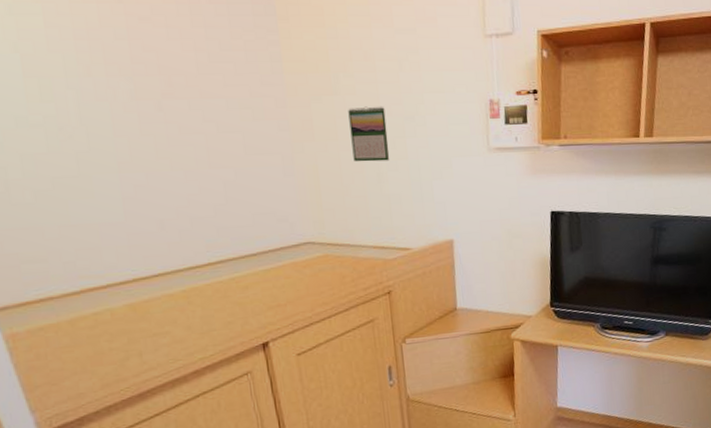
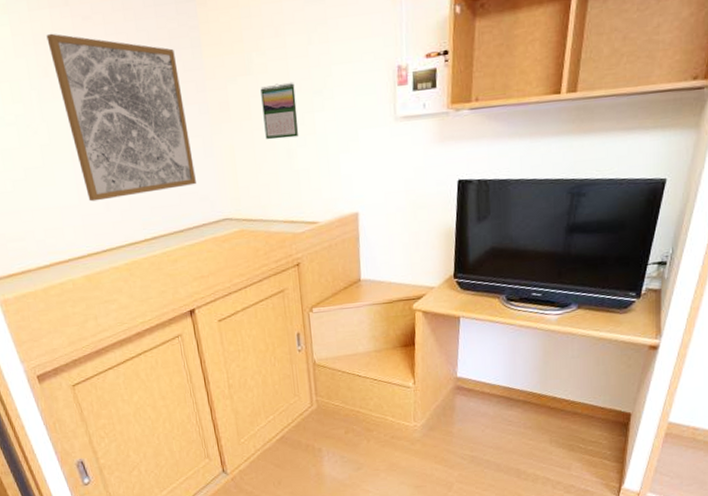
wall art: none [91,30,273,219] -> present [46,33,196,202]

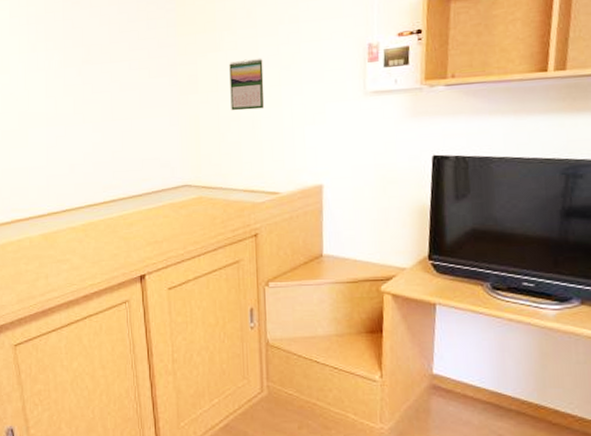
wall art: present [46,33,196,202] -> none [39,15,159,164]

